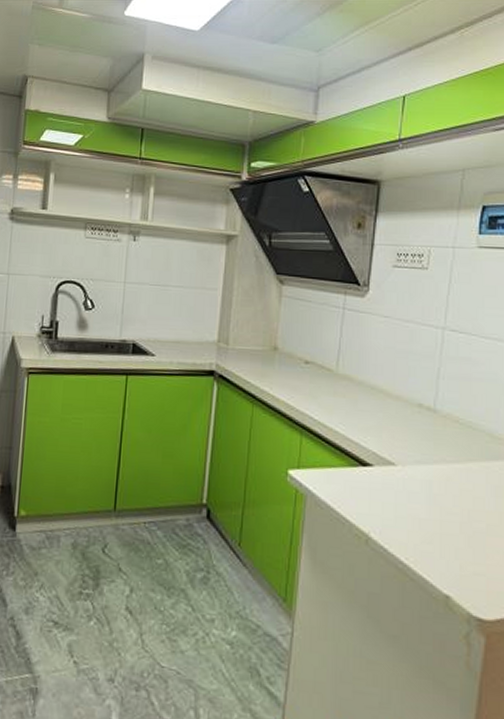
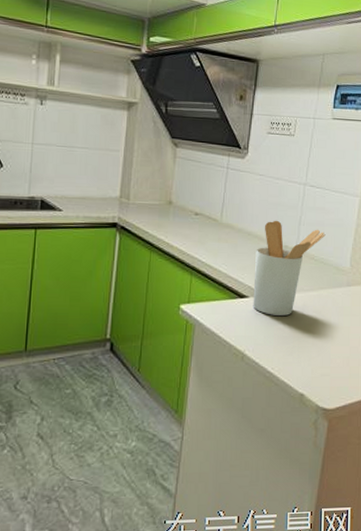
utensil holder: none [379,372,474,492] -> present [253,220,326,316]

